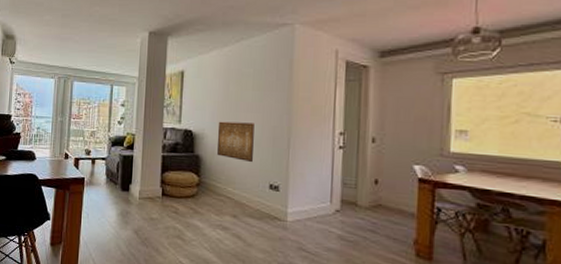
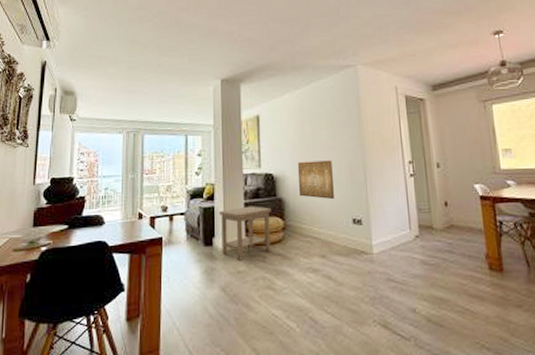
side table: none [137,159,188,209] -> present [218,206,272,261]

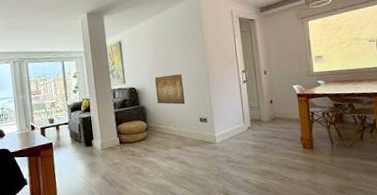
side table: present [218,206,272,261] -> none [94,113,138,156]

